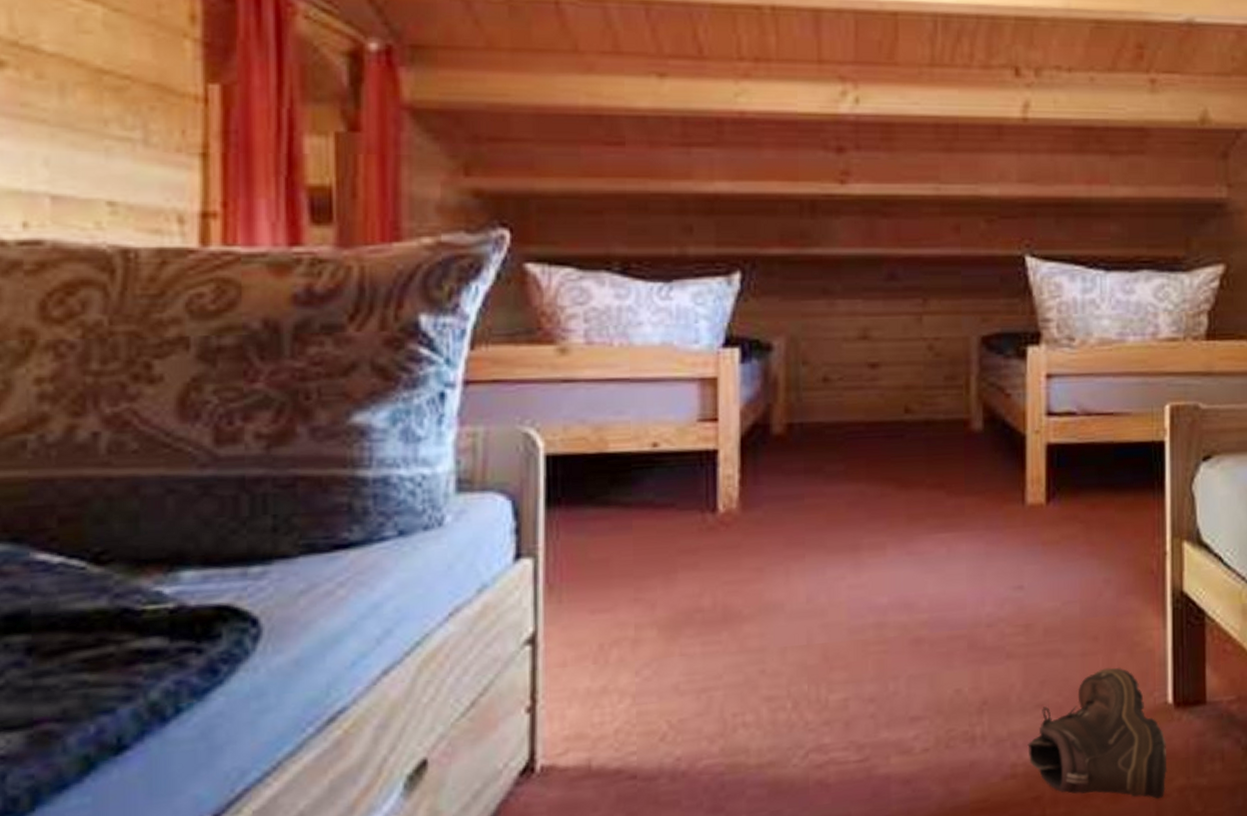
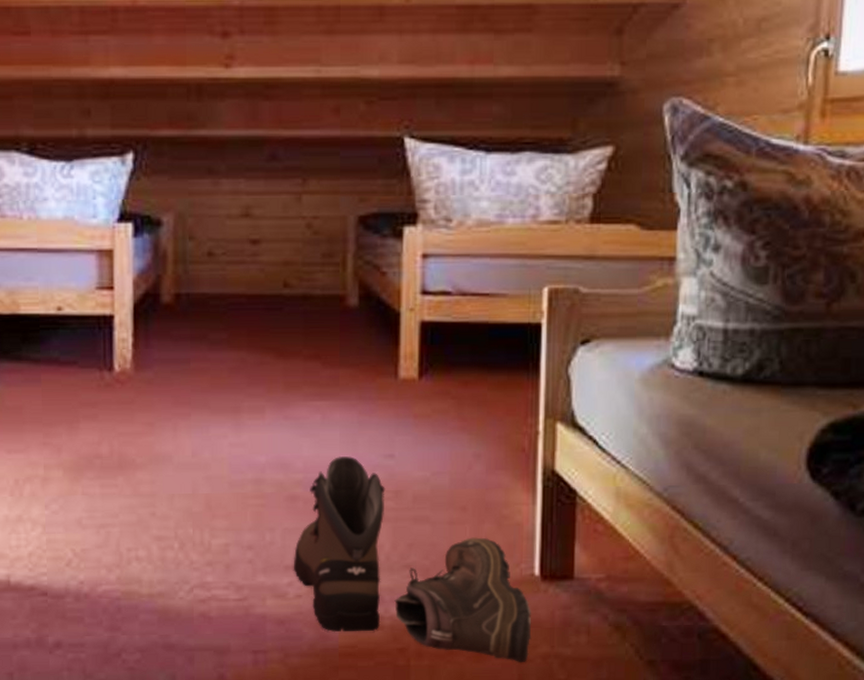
hiking boot: none [919,591,1015,787] -> present [293,456,386,633]

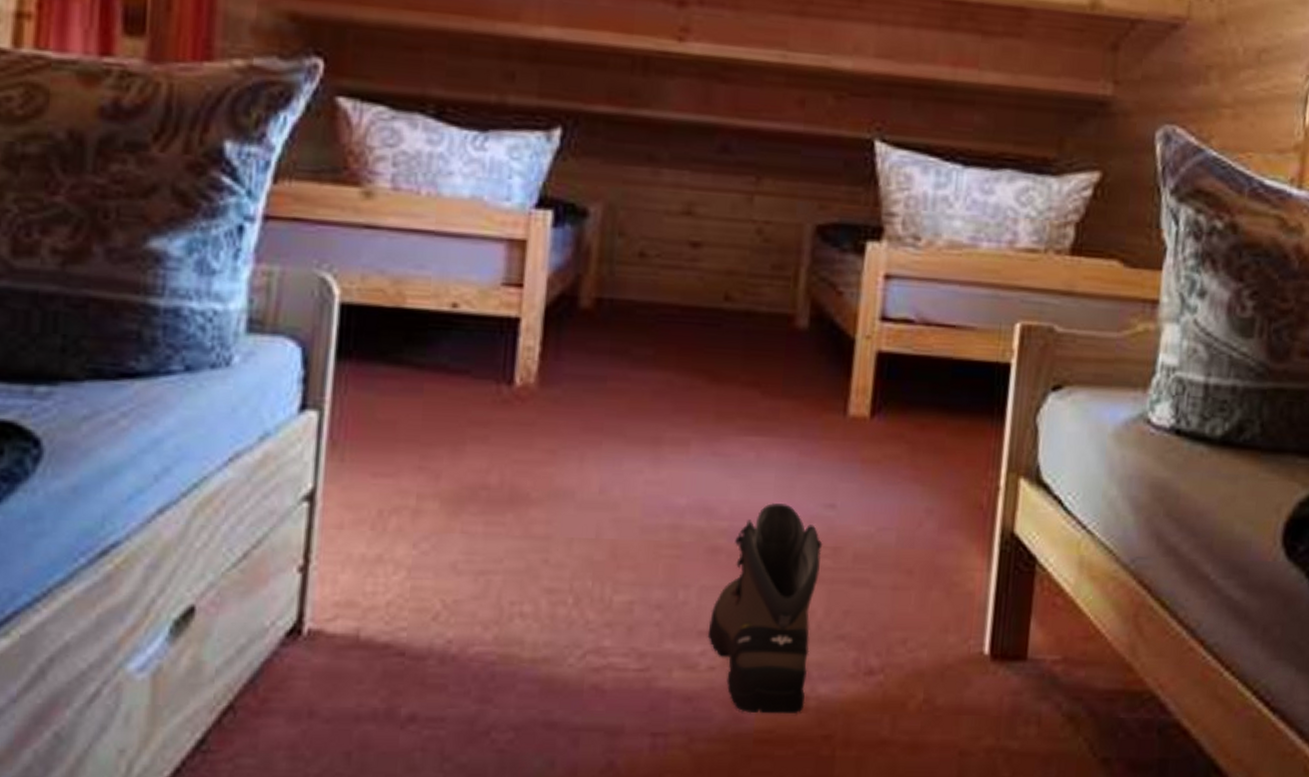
hiking boot: present [394,537,532,664] -> none [822,606,977,758]

